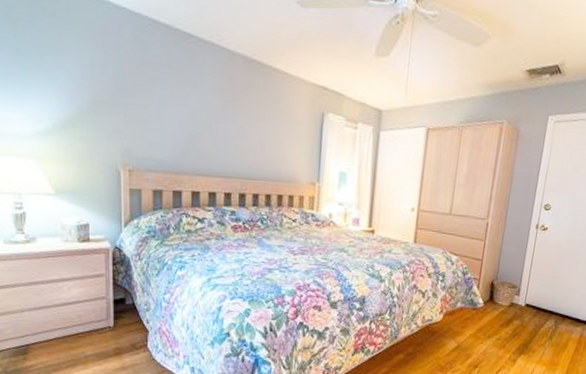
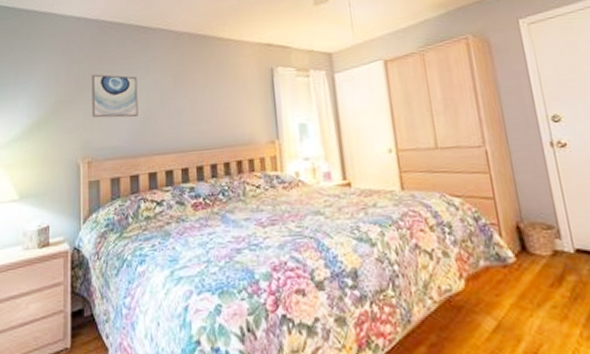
wall art: none [132,78,184,135] -> present [91,74,138,118]

